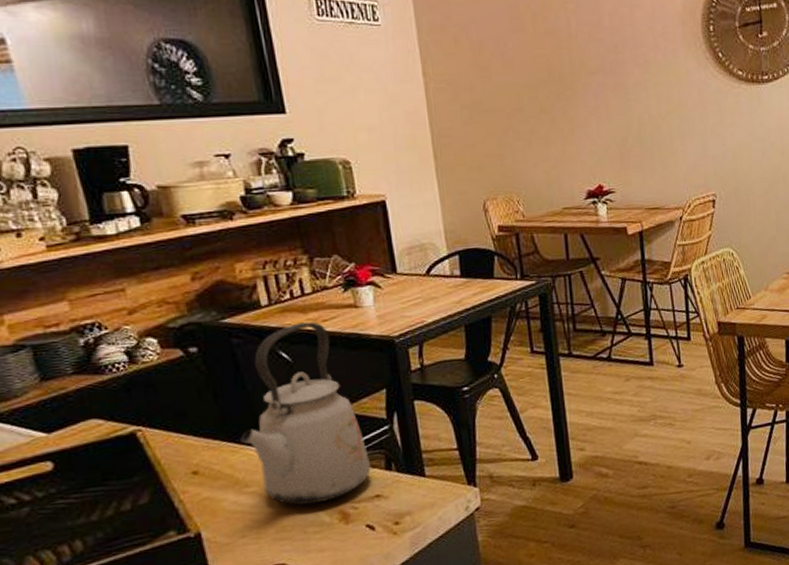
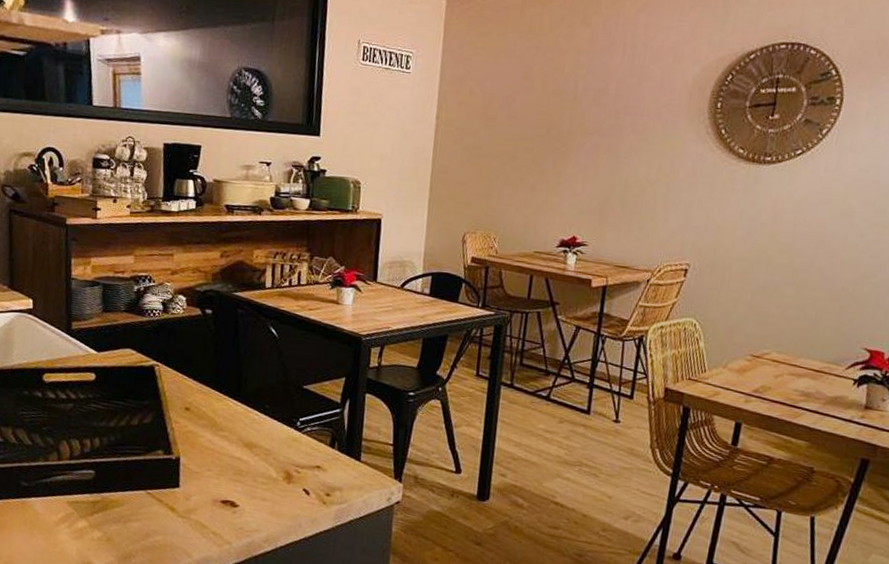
kettle: present [240,321,372,505] -> none [225,307,319,460]

